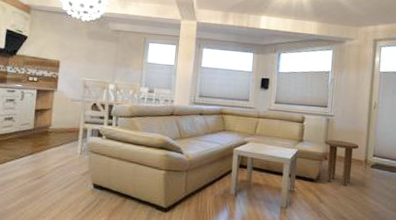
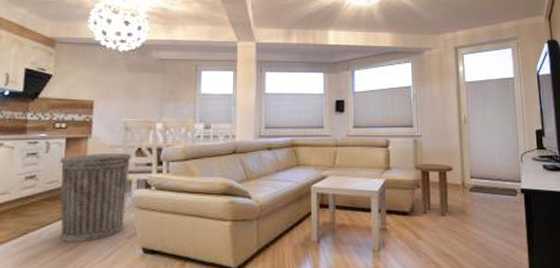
trash can: none [30,104,88,174] -> present [60,153,132,242]

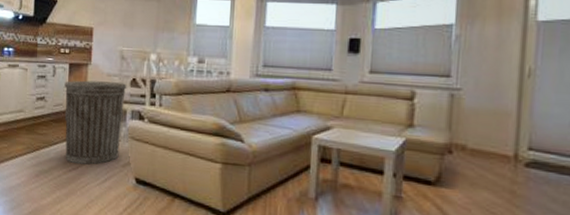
side table: present [415,164,454,216] -> none [447,124,505,193]

